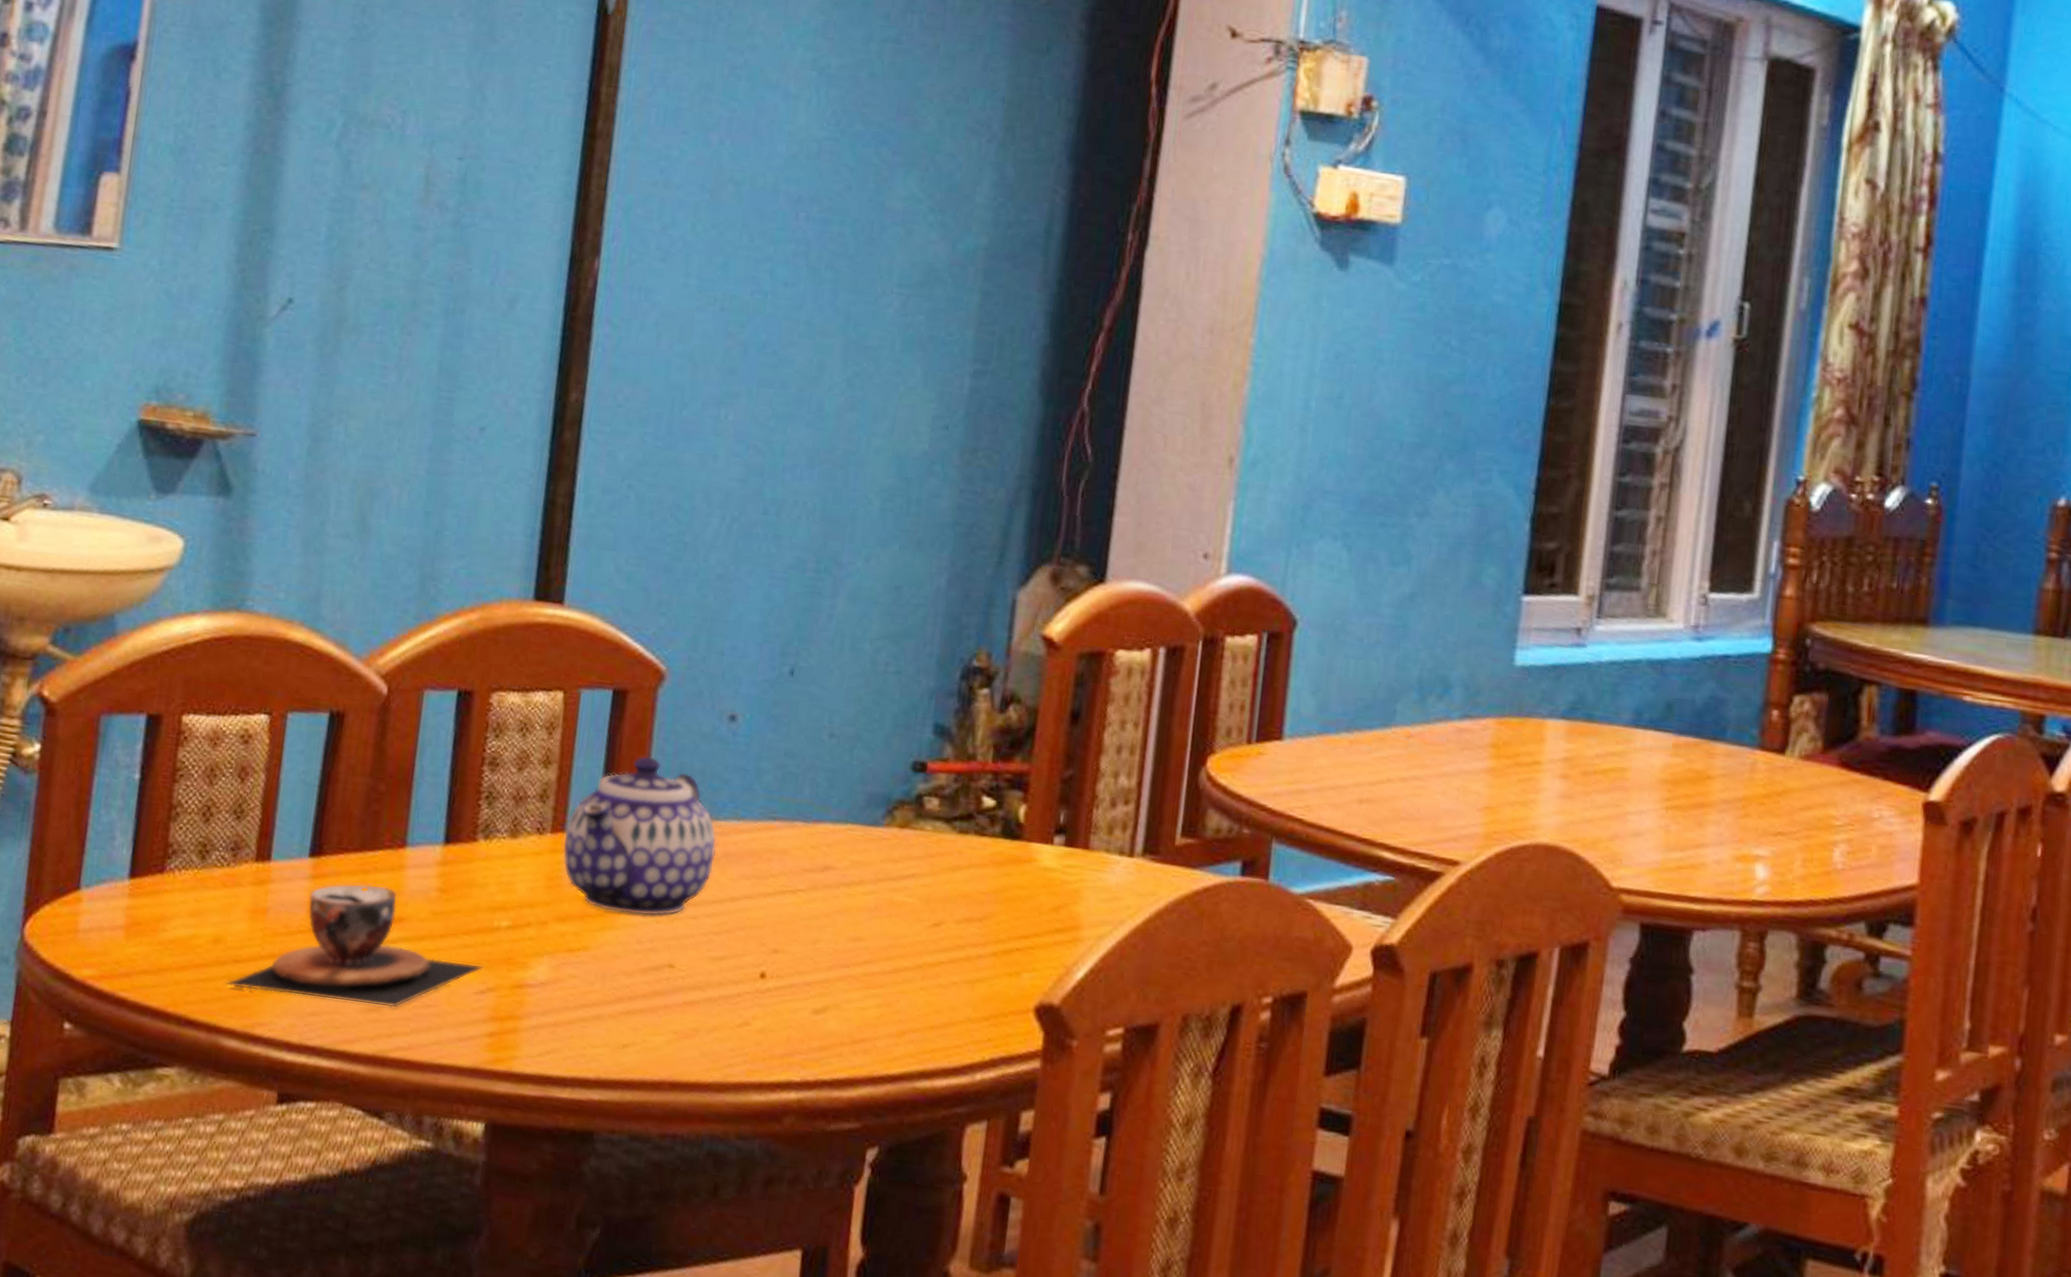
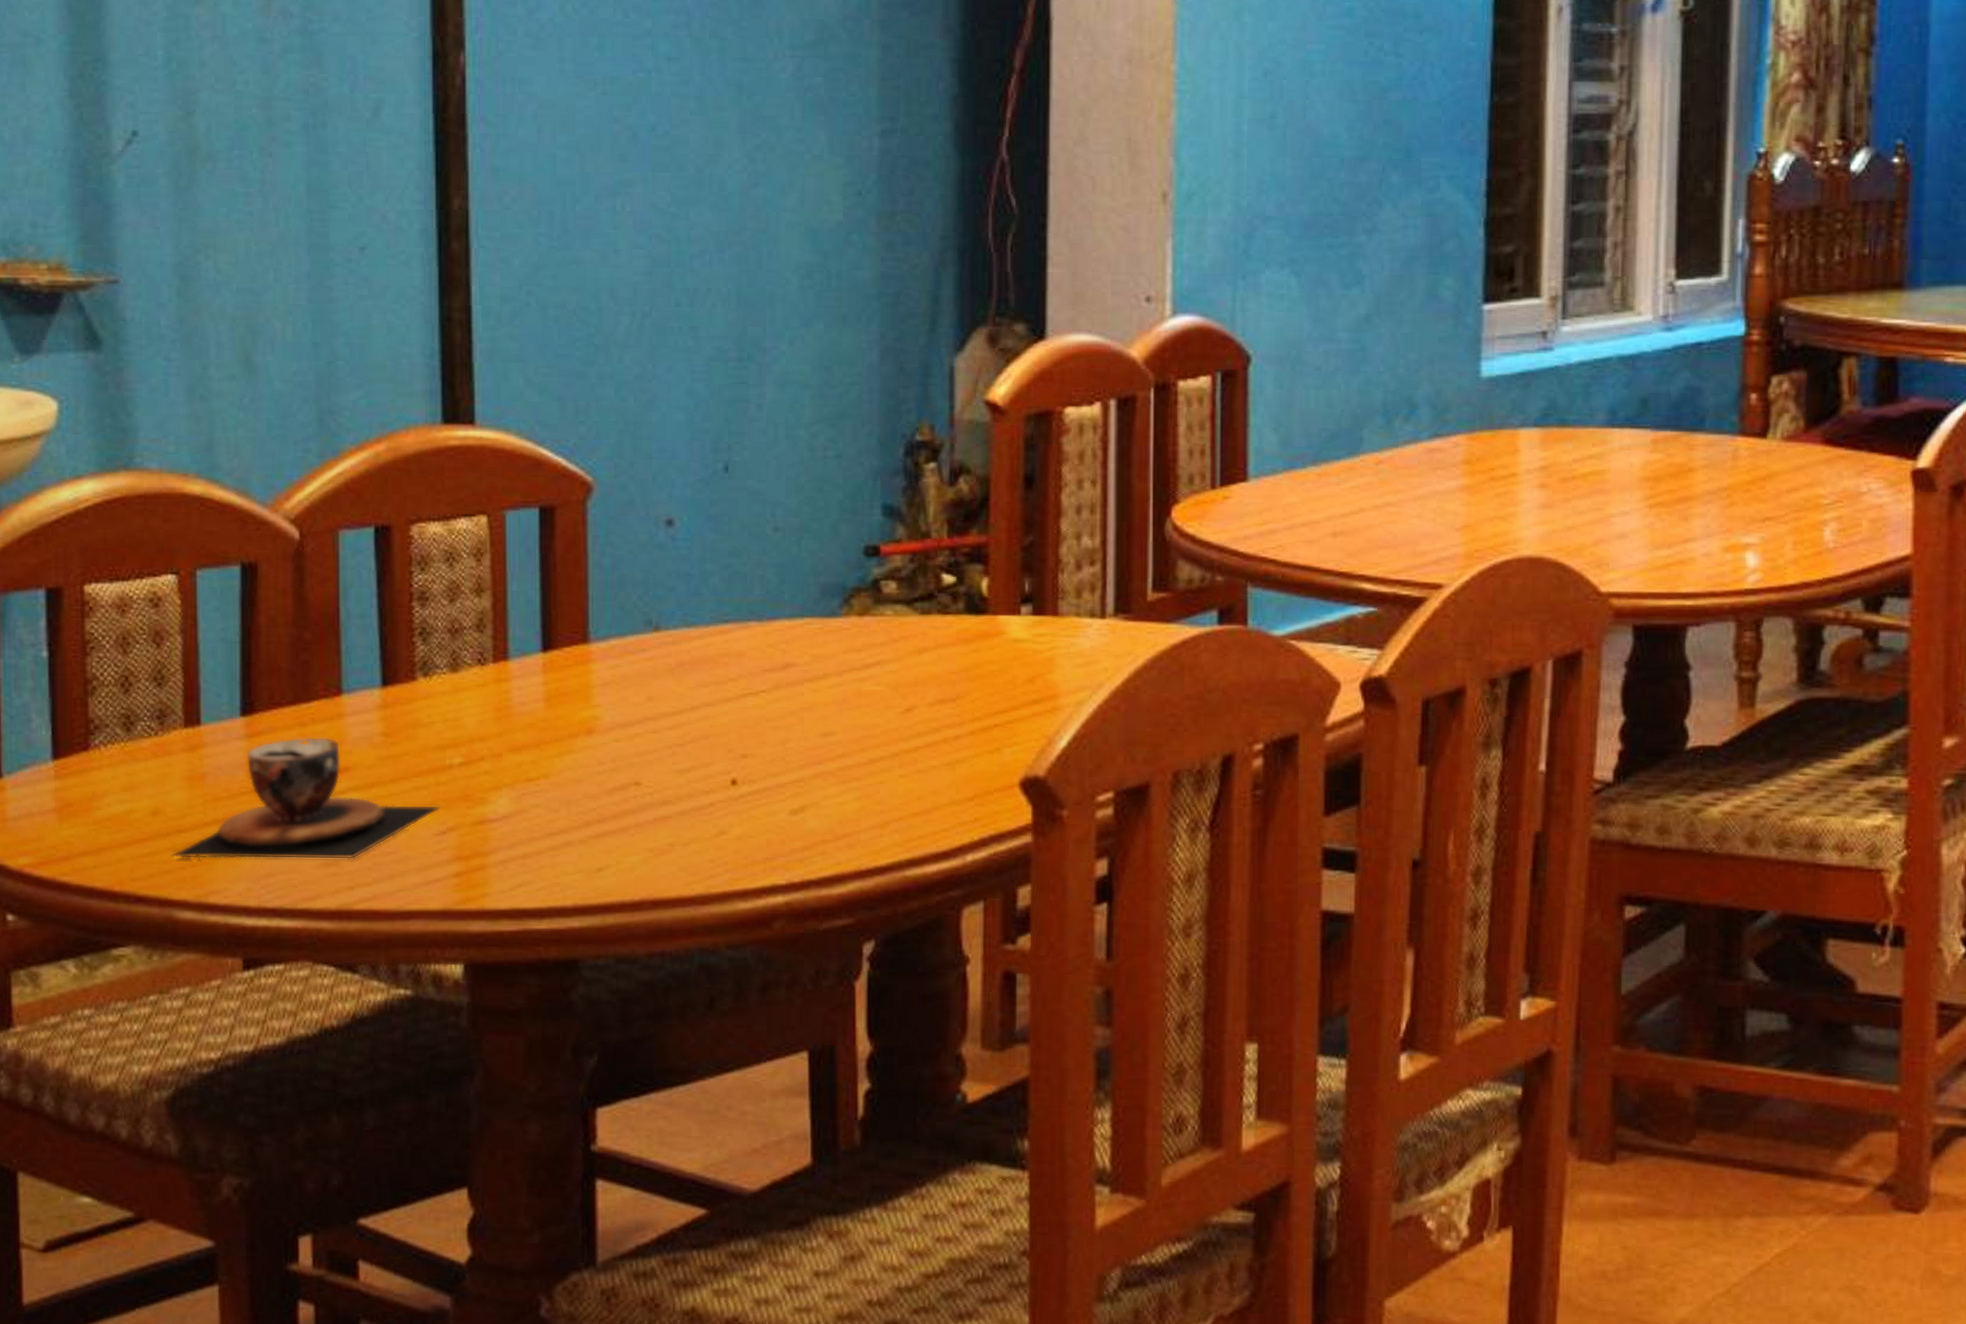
teapot: present [562,755,717,916] -> none [507,571,669,736]

